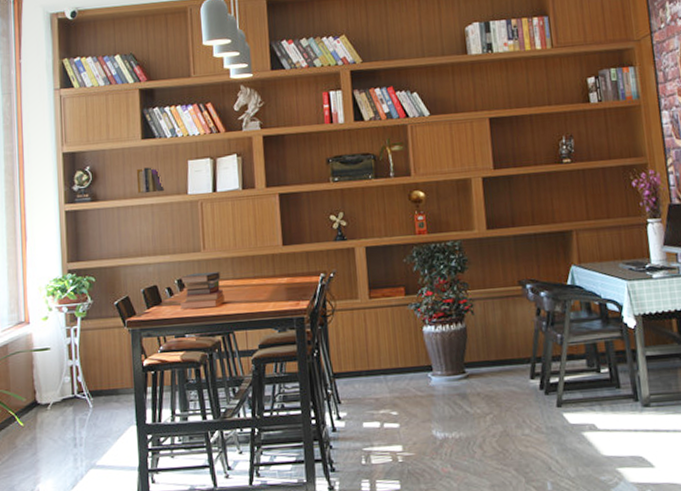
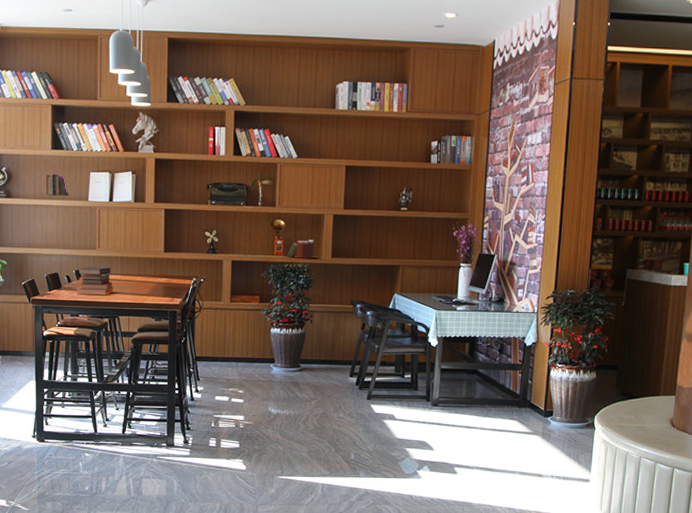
books: none [432,210,465,236] -> present [287,239,315,260]

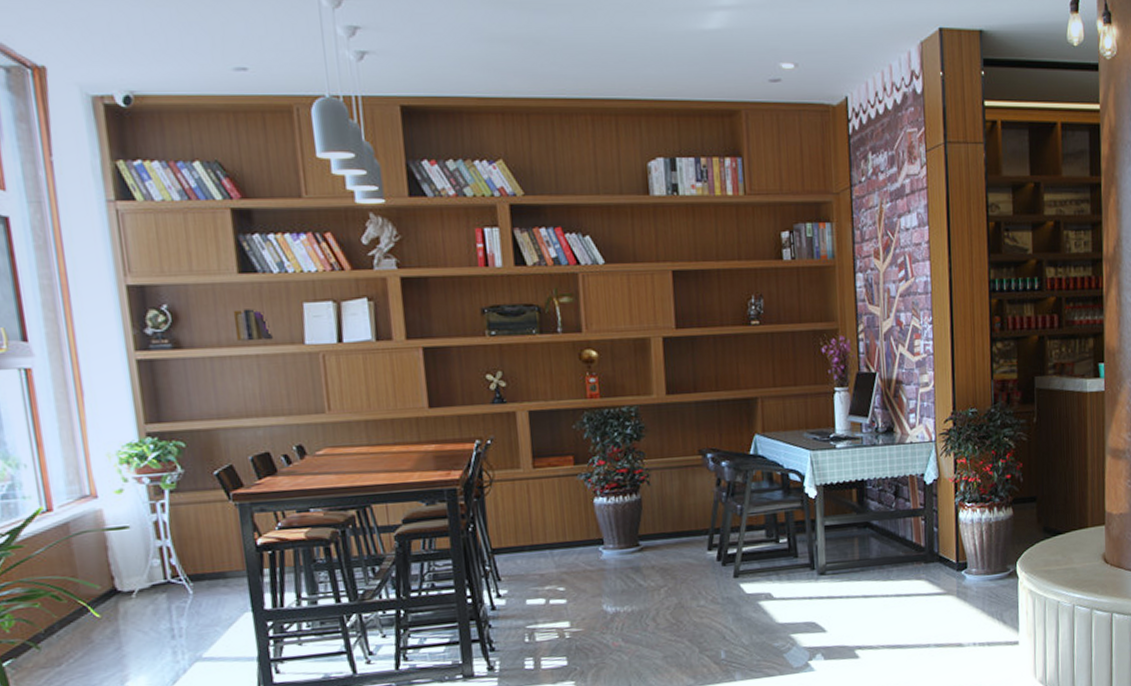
books: present [76,266,113,296] -> none [301,436,359,481]
books: present [287,239,315,260] -> none [605,373,642,400]

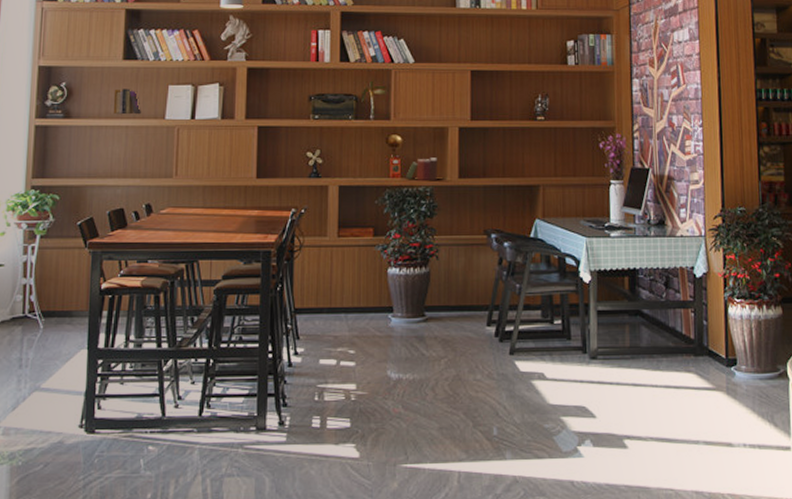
books: none [605,373,642,400] -> present [406,158,438,181]

